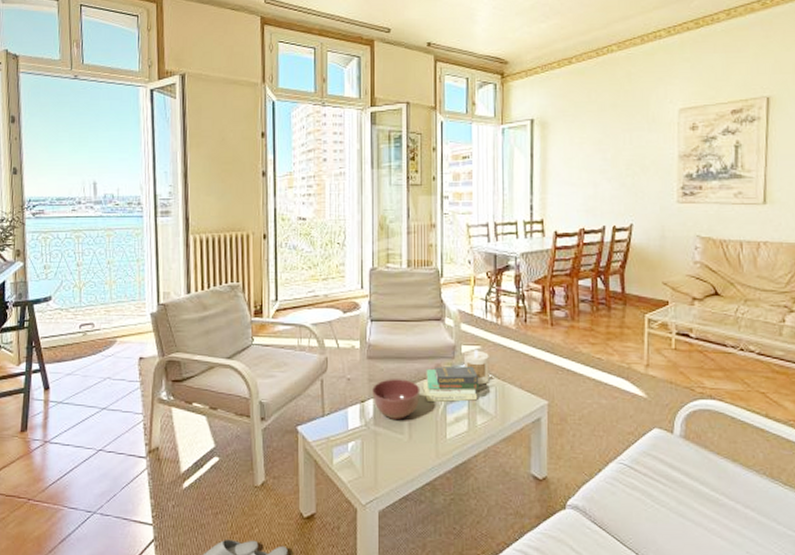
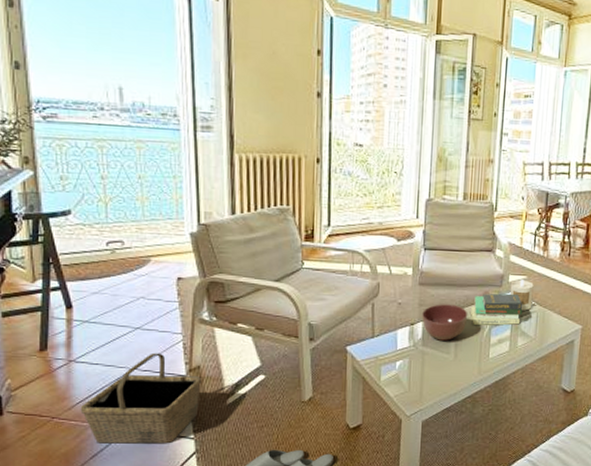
basket: none [52,433,161,530] -> present [80,353,202,444]

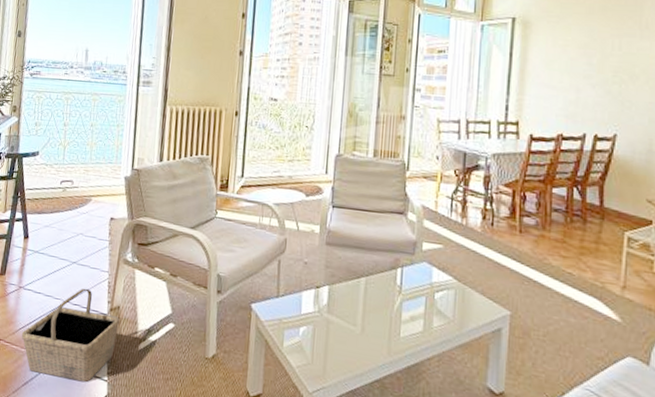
bowl: present [422,304,468,341] -> none [328,267,377,311]
books: present [471,293,523,325] -> none [380,261,439,302]
candle: present [509,279,534,311] -> none [423,248,451,286]

